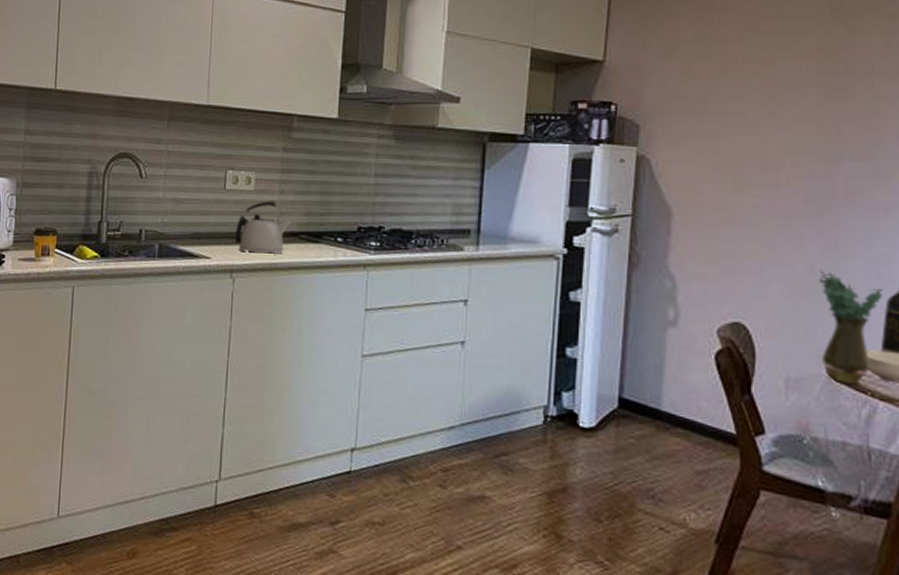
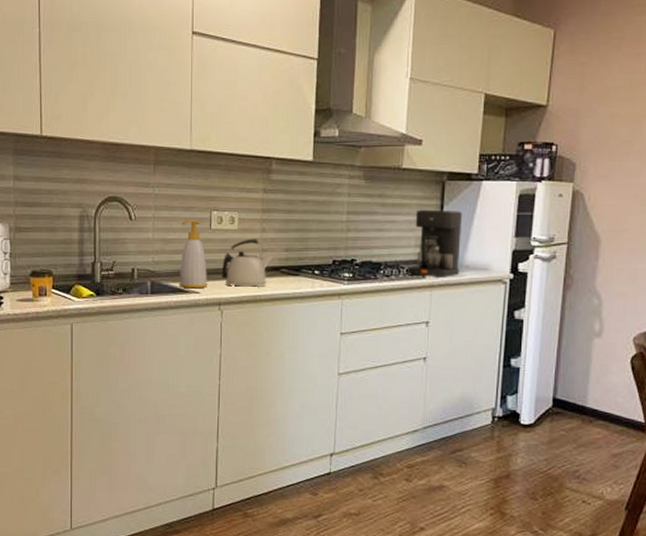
soap bottle: none [188,179,220,254] -> present [179,220,208,289]
coffee maker: none [443,173,507,251] -> present [408,209,463,279]

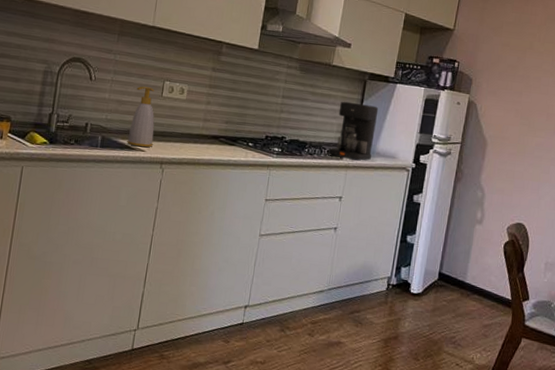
kettle: present [221,238,275,288] -> none [166,109,216,153]

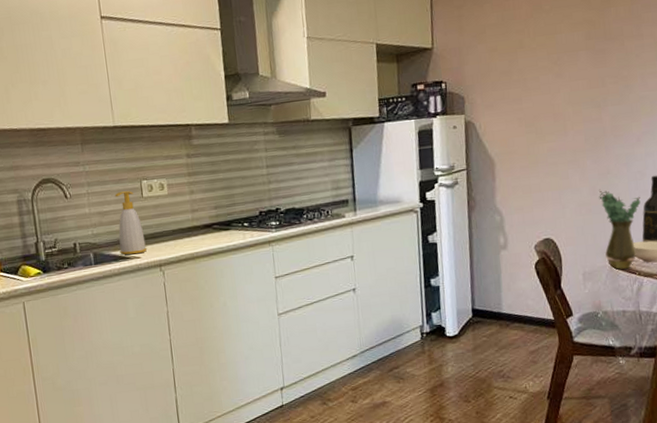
coffee maker: present [328,101,379,161] -> none [328,152,375,216]

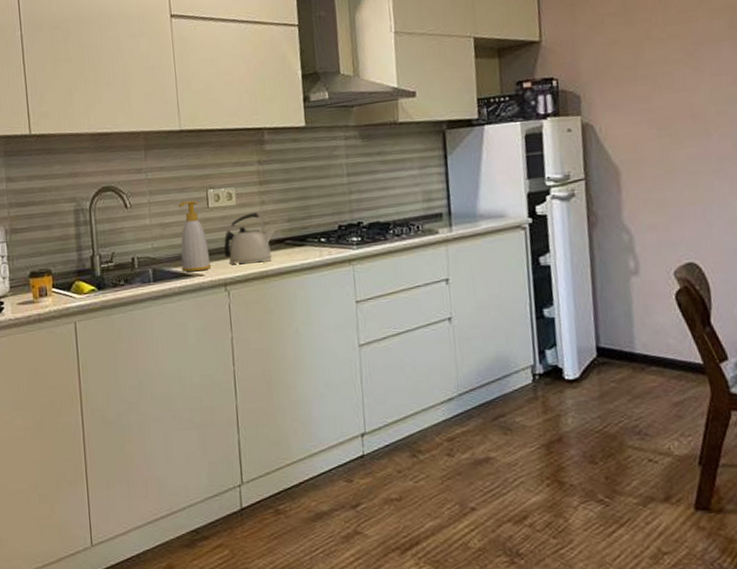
kettle: none [158,201,206,248] -> present [223,212,278,265]

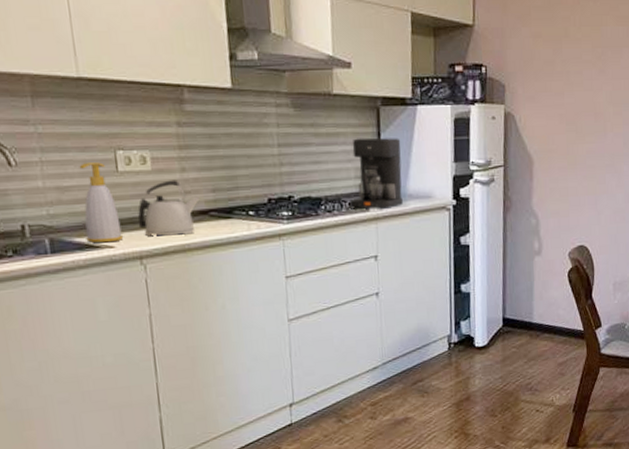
coffee maker: none [418,159,474,232] -> present [350,137,403,210]

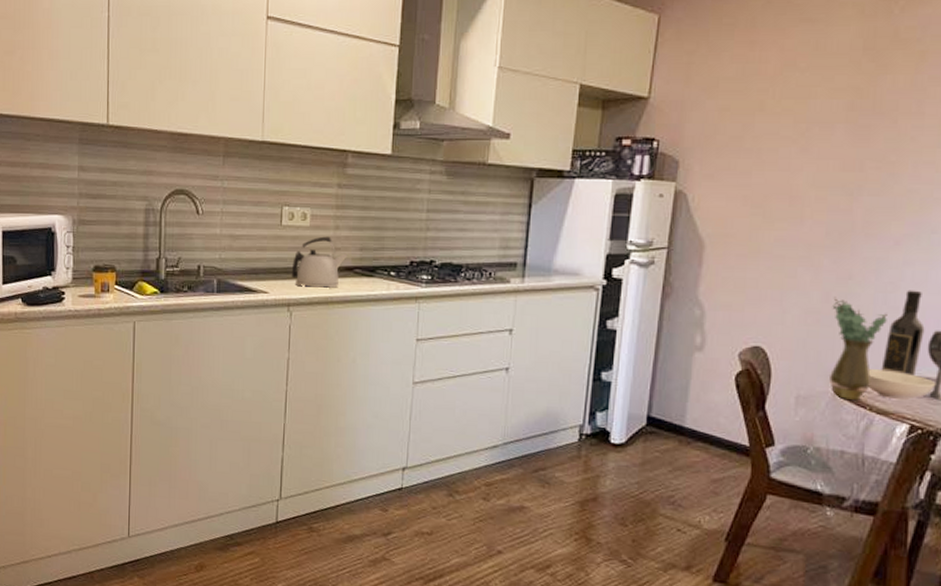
soap bottle: present [79,162,124,244] -> none [246,216,277,288]
coffee maker: present [350,137,403,210] -> none [491,208,553,283]

